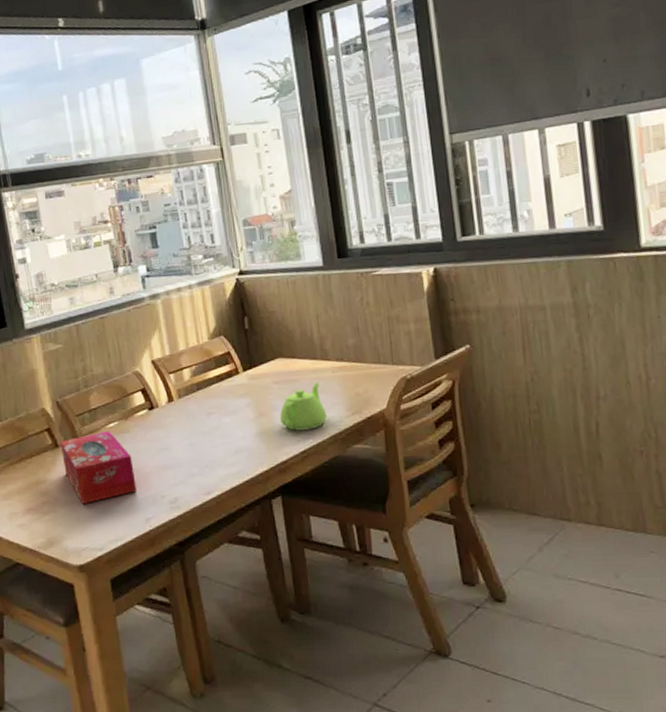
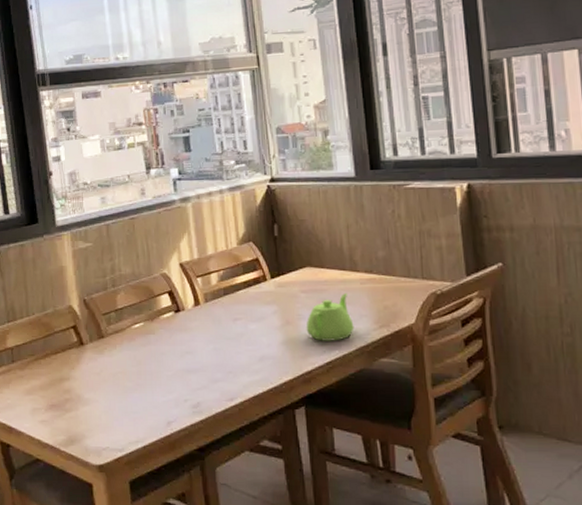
tissue box: present [60,430,137,505] -> none [85,331,159,404]

